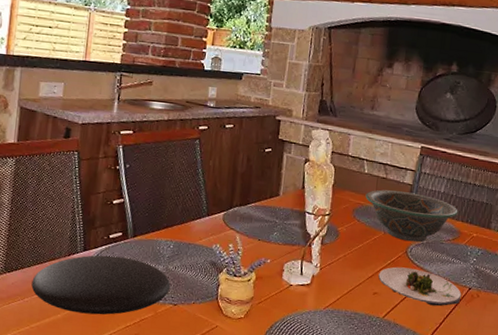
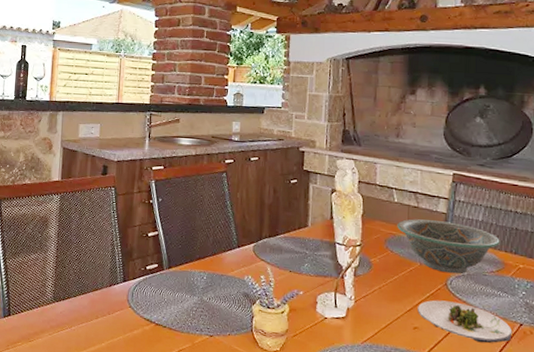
plate: present [31,255,171,315] -> none [77,286,206,345]

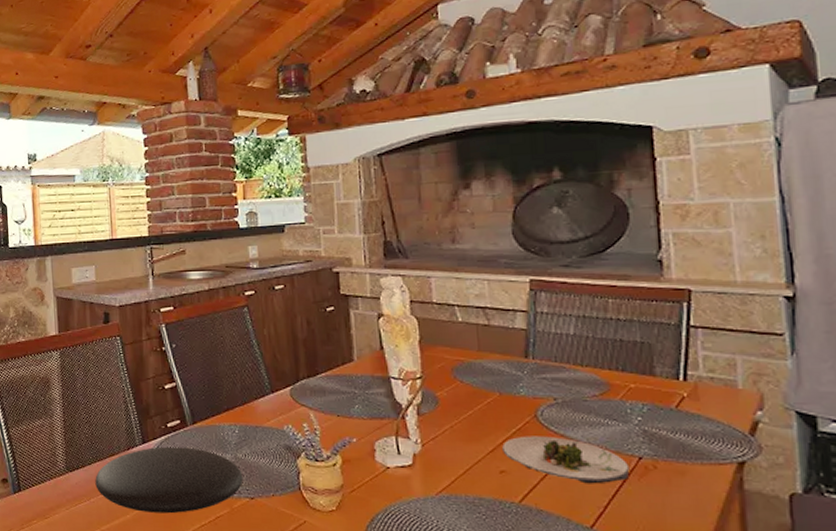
plate: none [77,286,206,345] -> present [95,446,243,514]
decorative bowl: present [397,219,500,274] -> none [465,339,601,402]

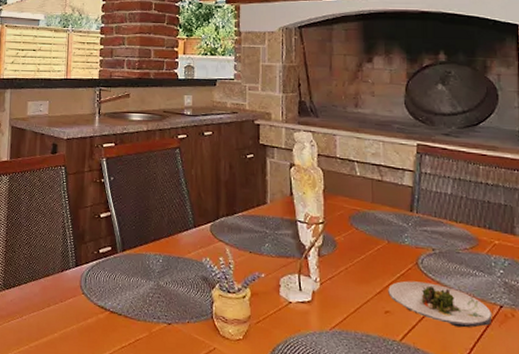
plate: present [95,446,243,514] -> none [28,270,163,335]

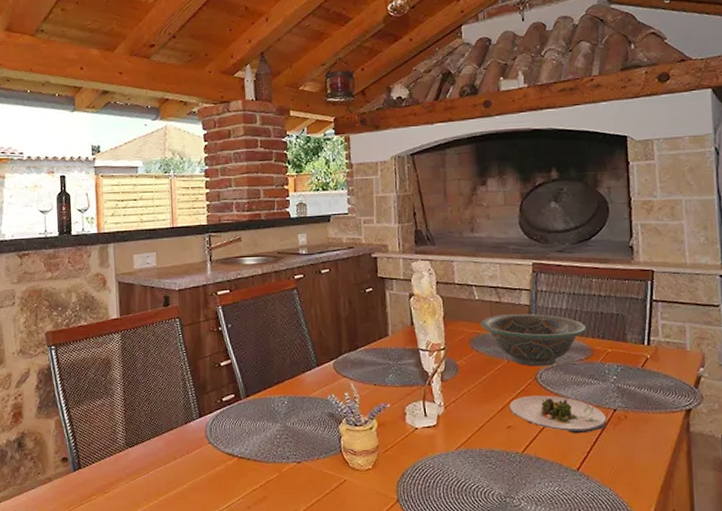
decorative bowl: none [361,193,472,252] -> present [480,314,586,367]

